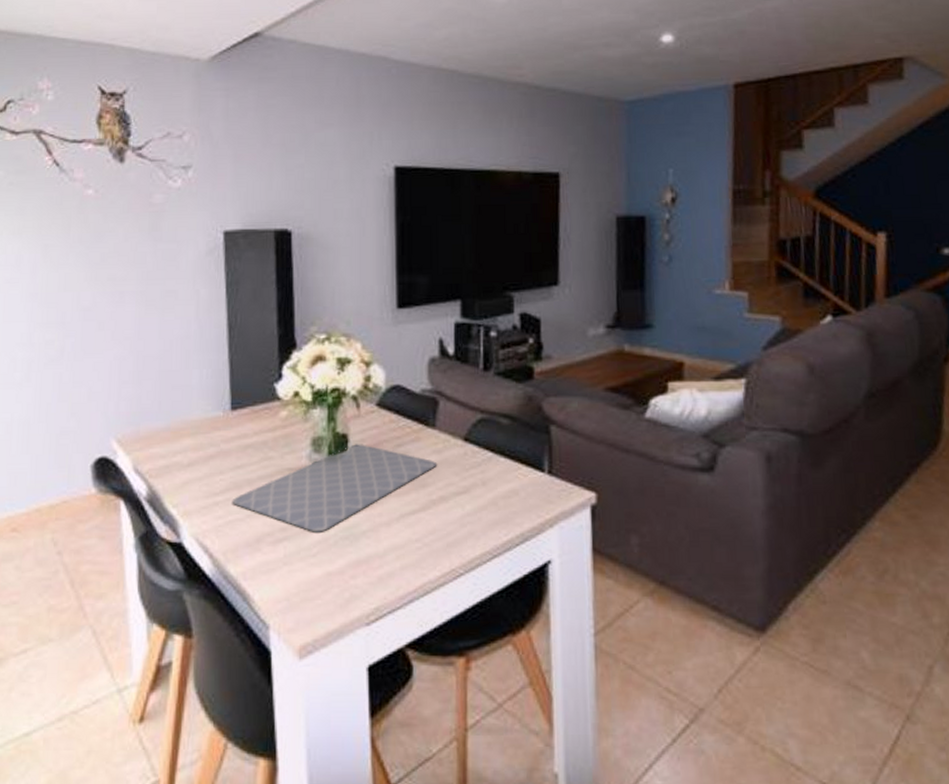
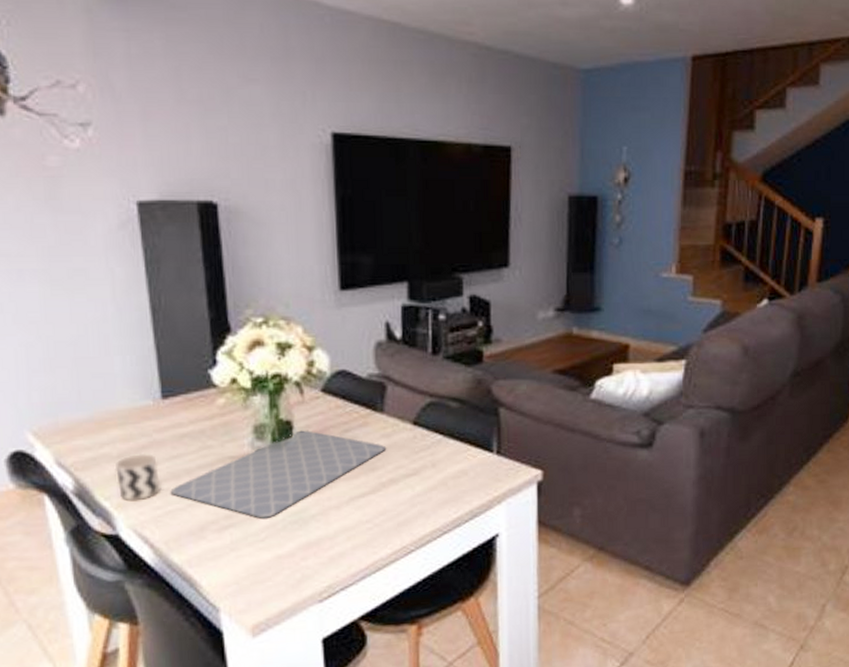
cup: none [184,462,224,510] -> present [114,453,162,501]

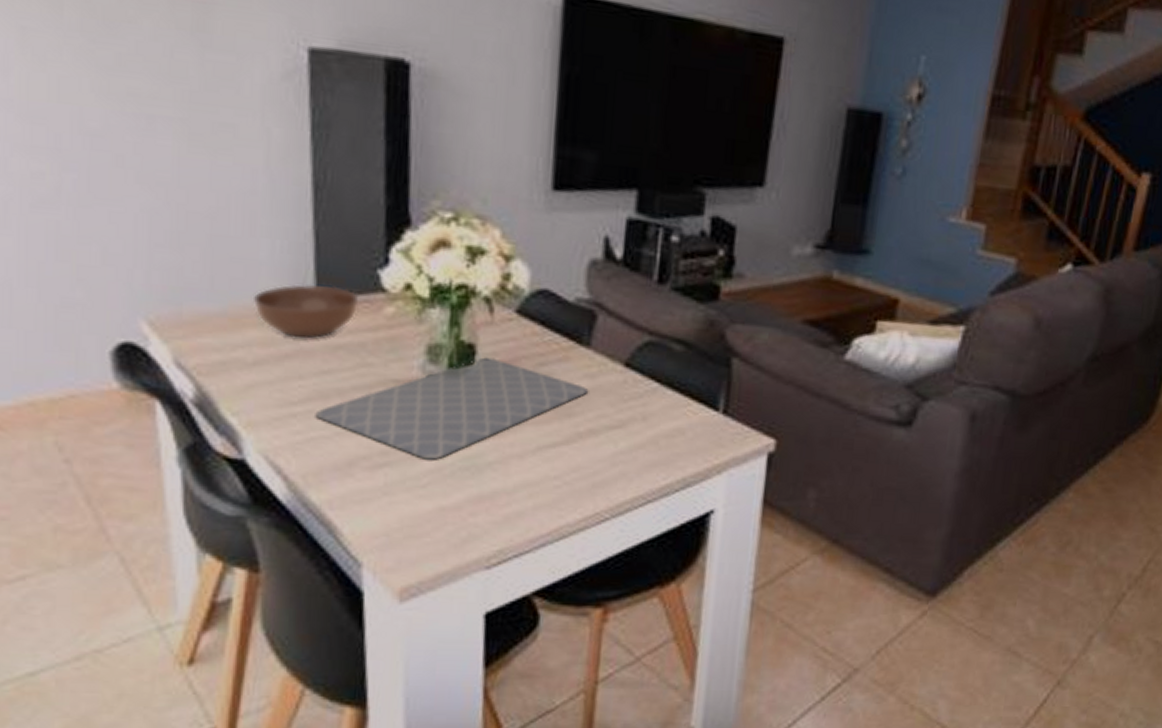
bowl: none [112,387,196,432] -> present [252,284,359,339]
cup: present [114,453,162,501] -> none [248,362,305,422]

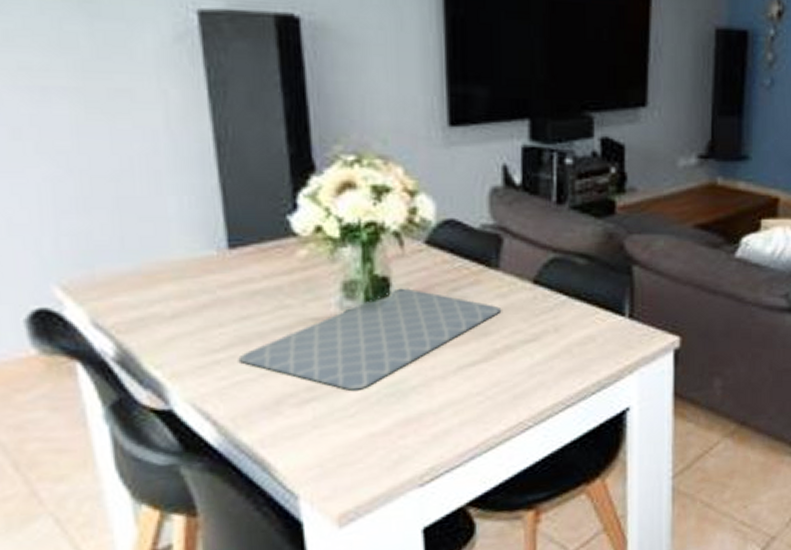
bowl: present [252,284,359,339] -> none [165,235,272,288]

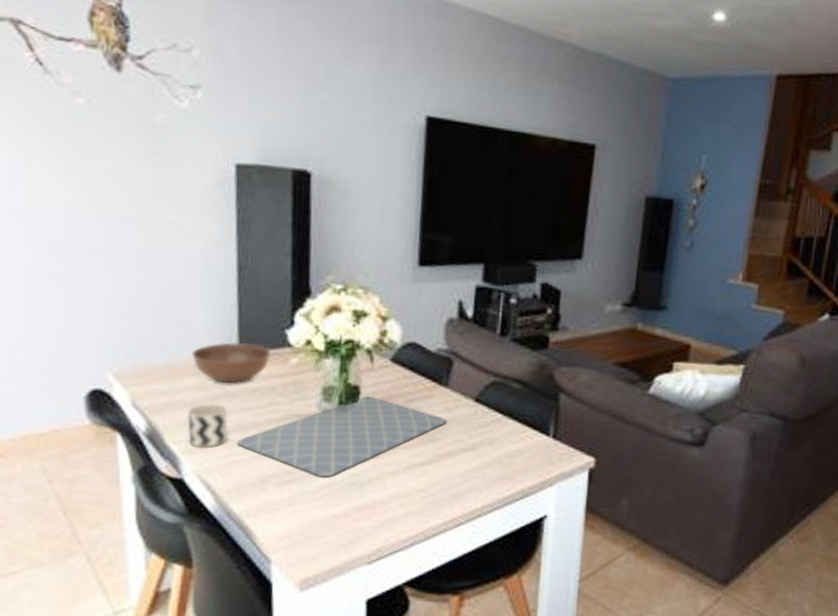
bowl: none [165,235,272,288] -> present [191,342,271,384]
cup: none [168,312,227,370] -> present [186,402,229,449]

